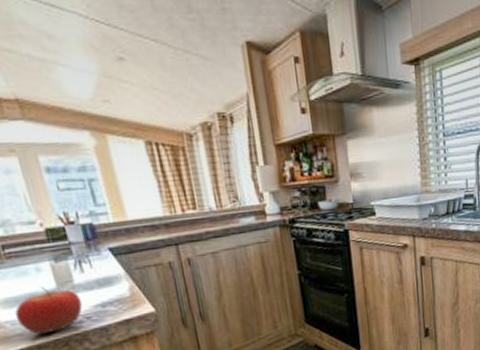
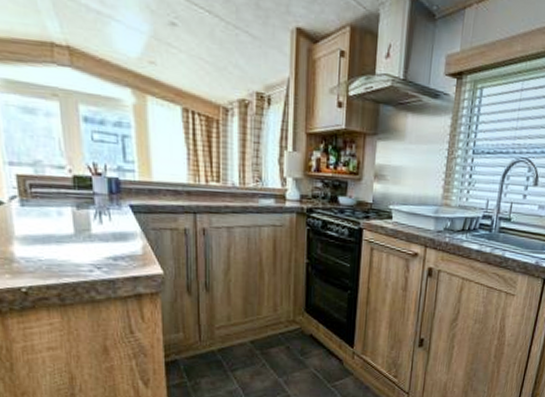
fruit: present [14,287,83,335] -> none [30,231,95,277]

